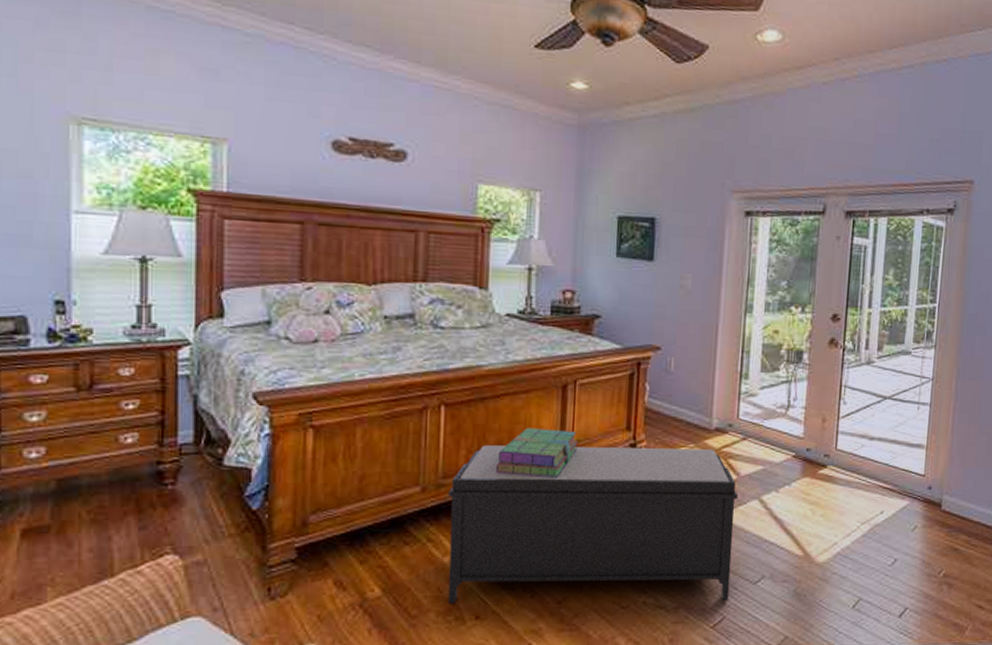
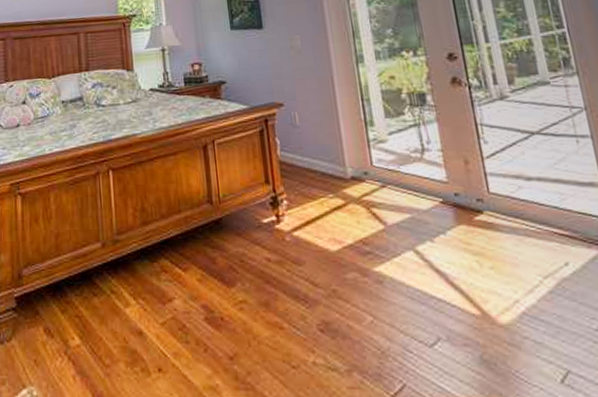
bench: present [447,445,739,605] -> none [122,199,405,365]
stack of books: present [495,428,578,478] -> none [157,186,225,232]

